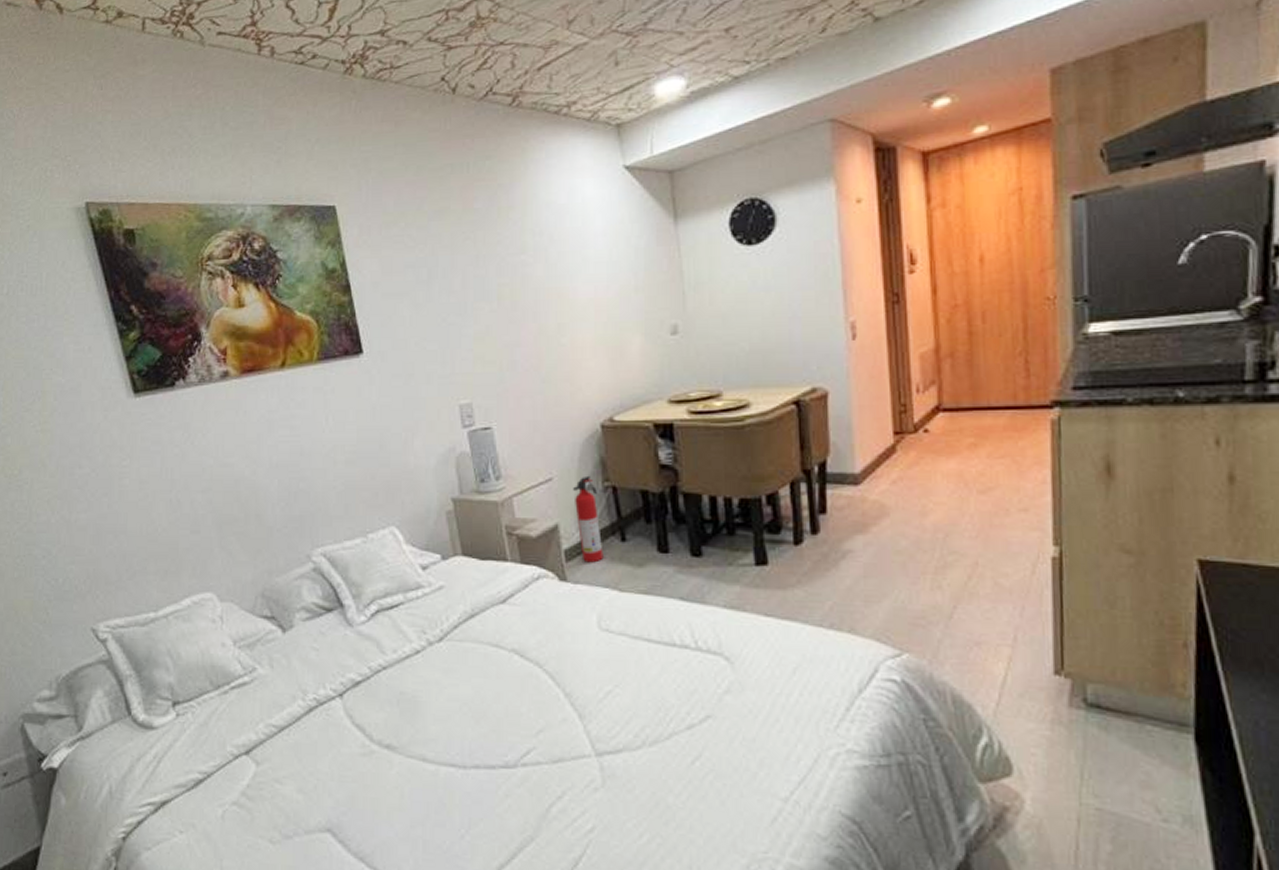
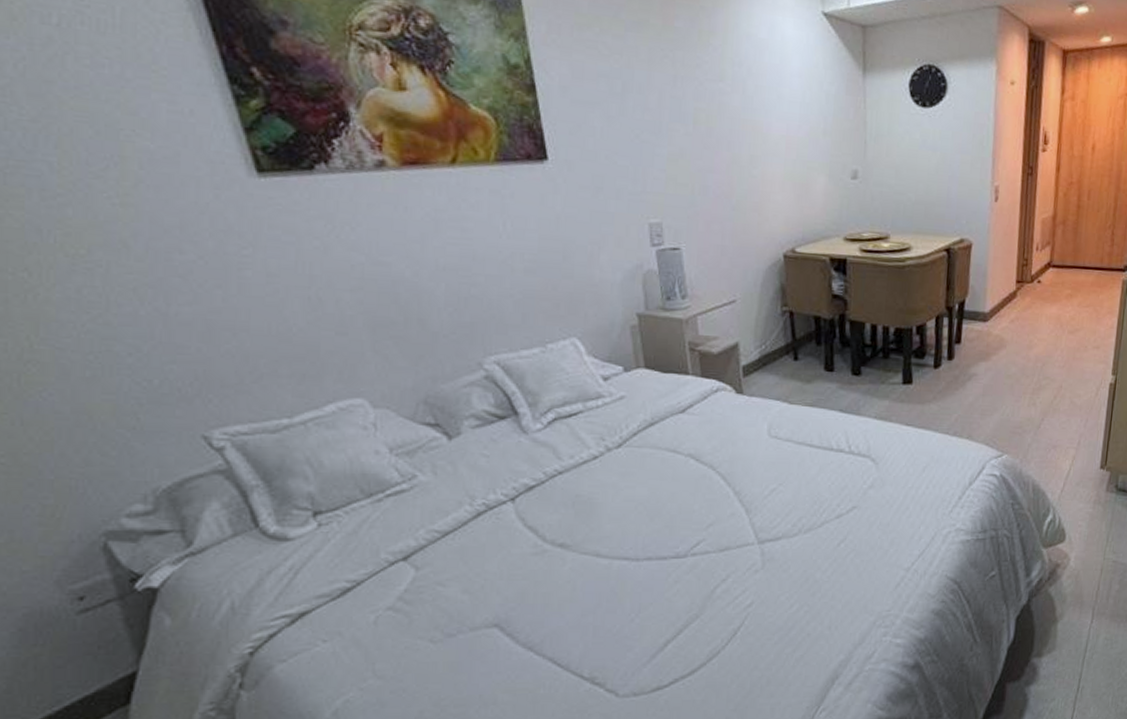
fire extinguisher: present [573,475,603,563] -> none [754,300,778,378]

